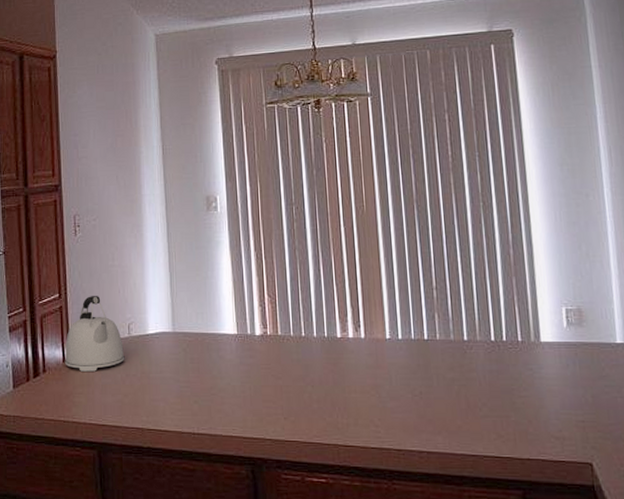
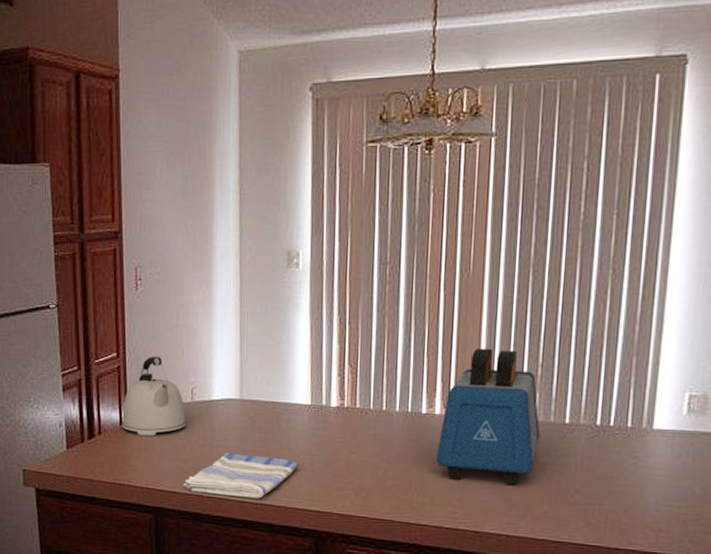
dish towel: none [124,383,231,428] -> present [183,452,299,499]
toaster: none [354,275,444,402] -> present [436,348,540,486]

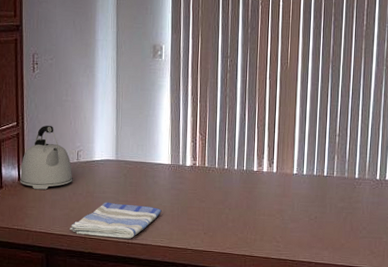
toaster: present [436,348,540,486] -> none [264,121,338,225]

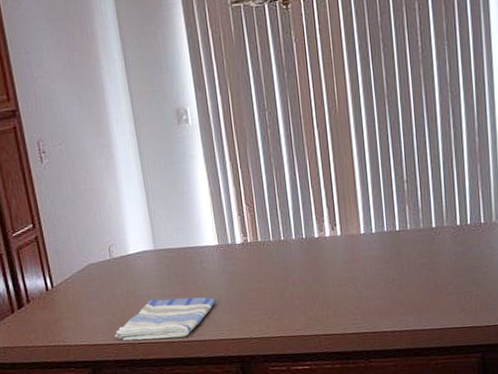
kettle: present [20,126,73,190] -> none [46,222,109,298]

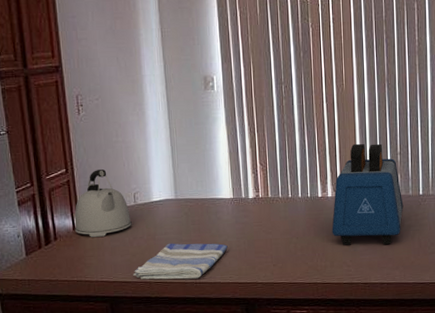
kettle: none [46,222,109,298] -> present [74,169,132,237]
toaster: none [332,171,414,291] -> present [332,143,404,245]

